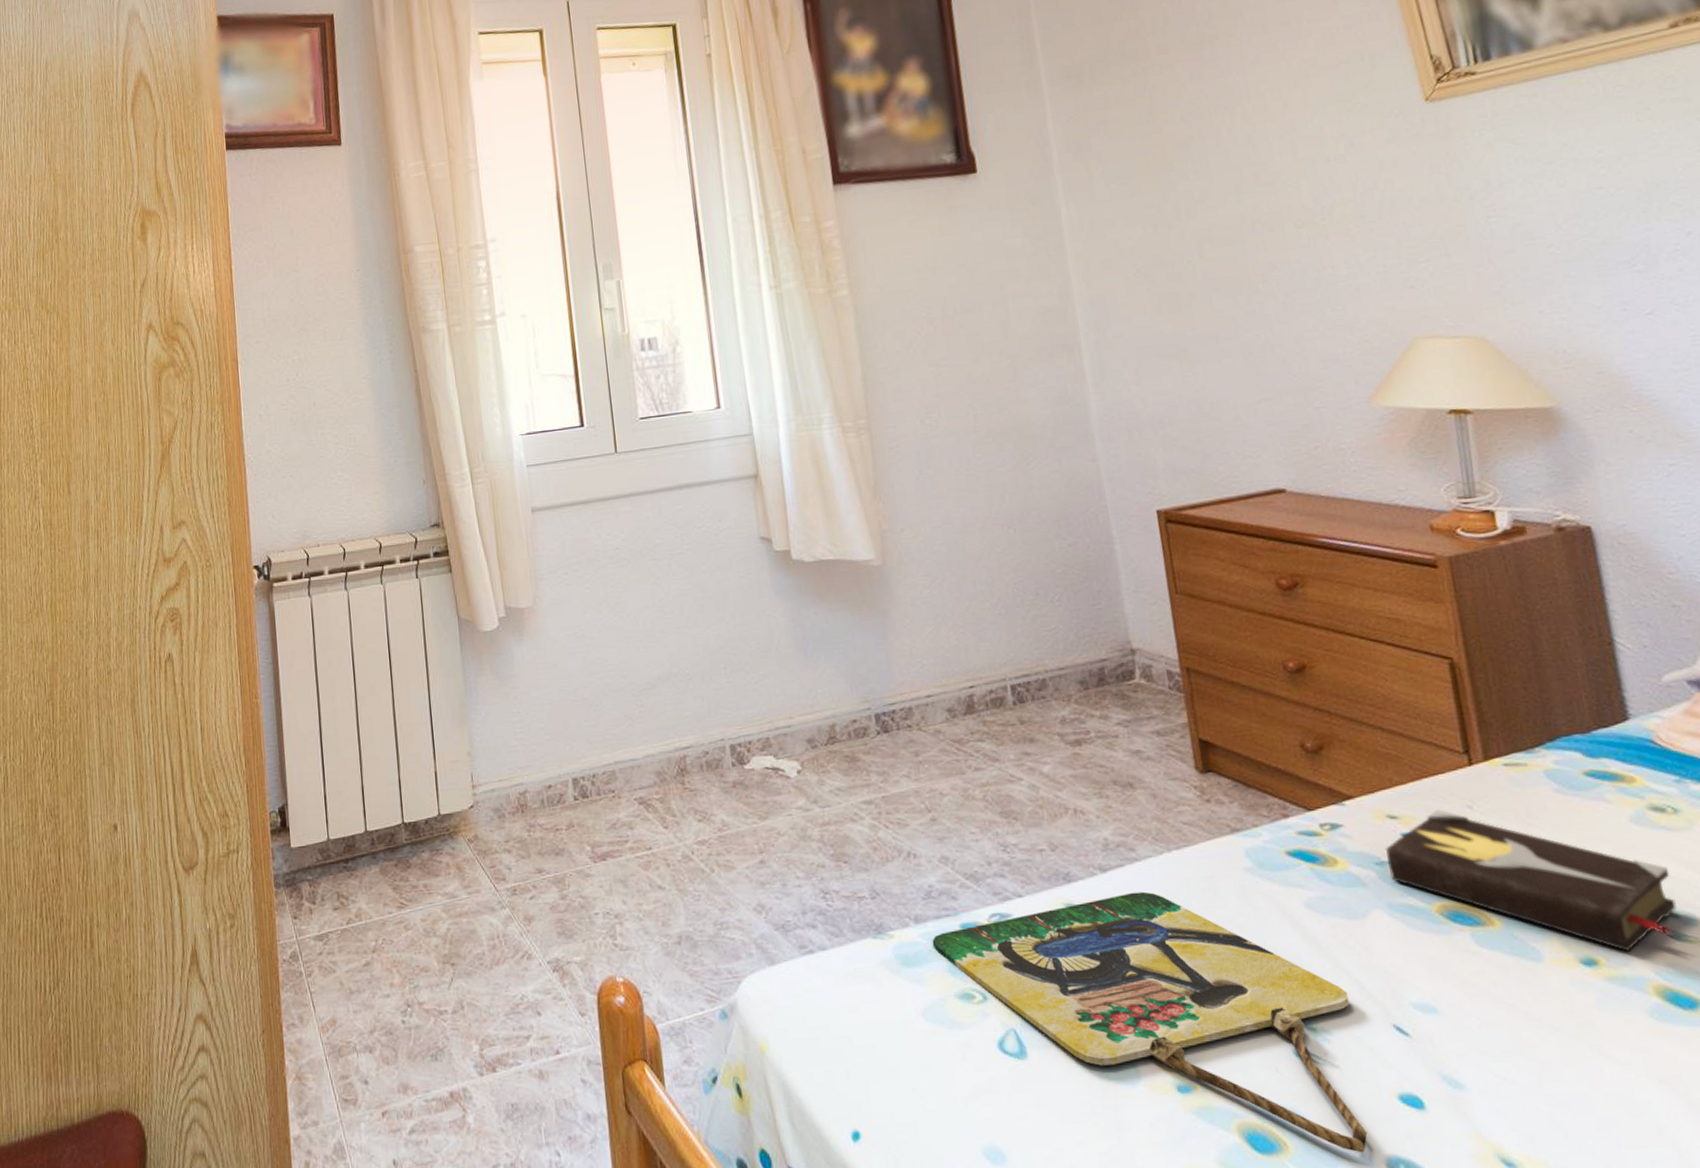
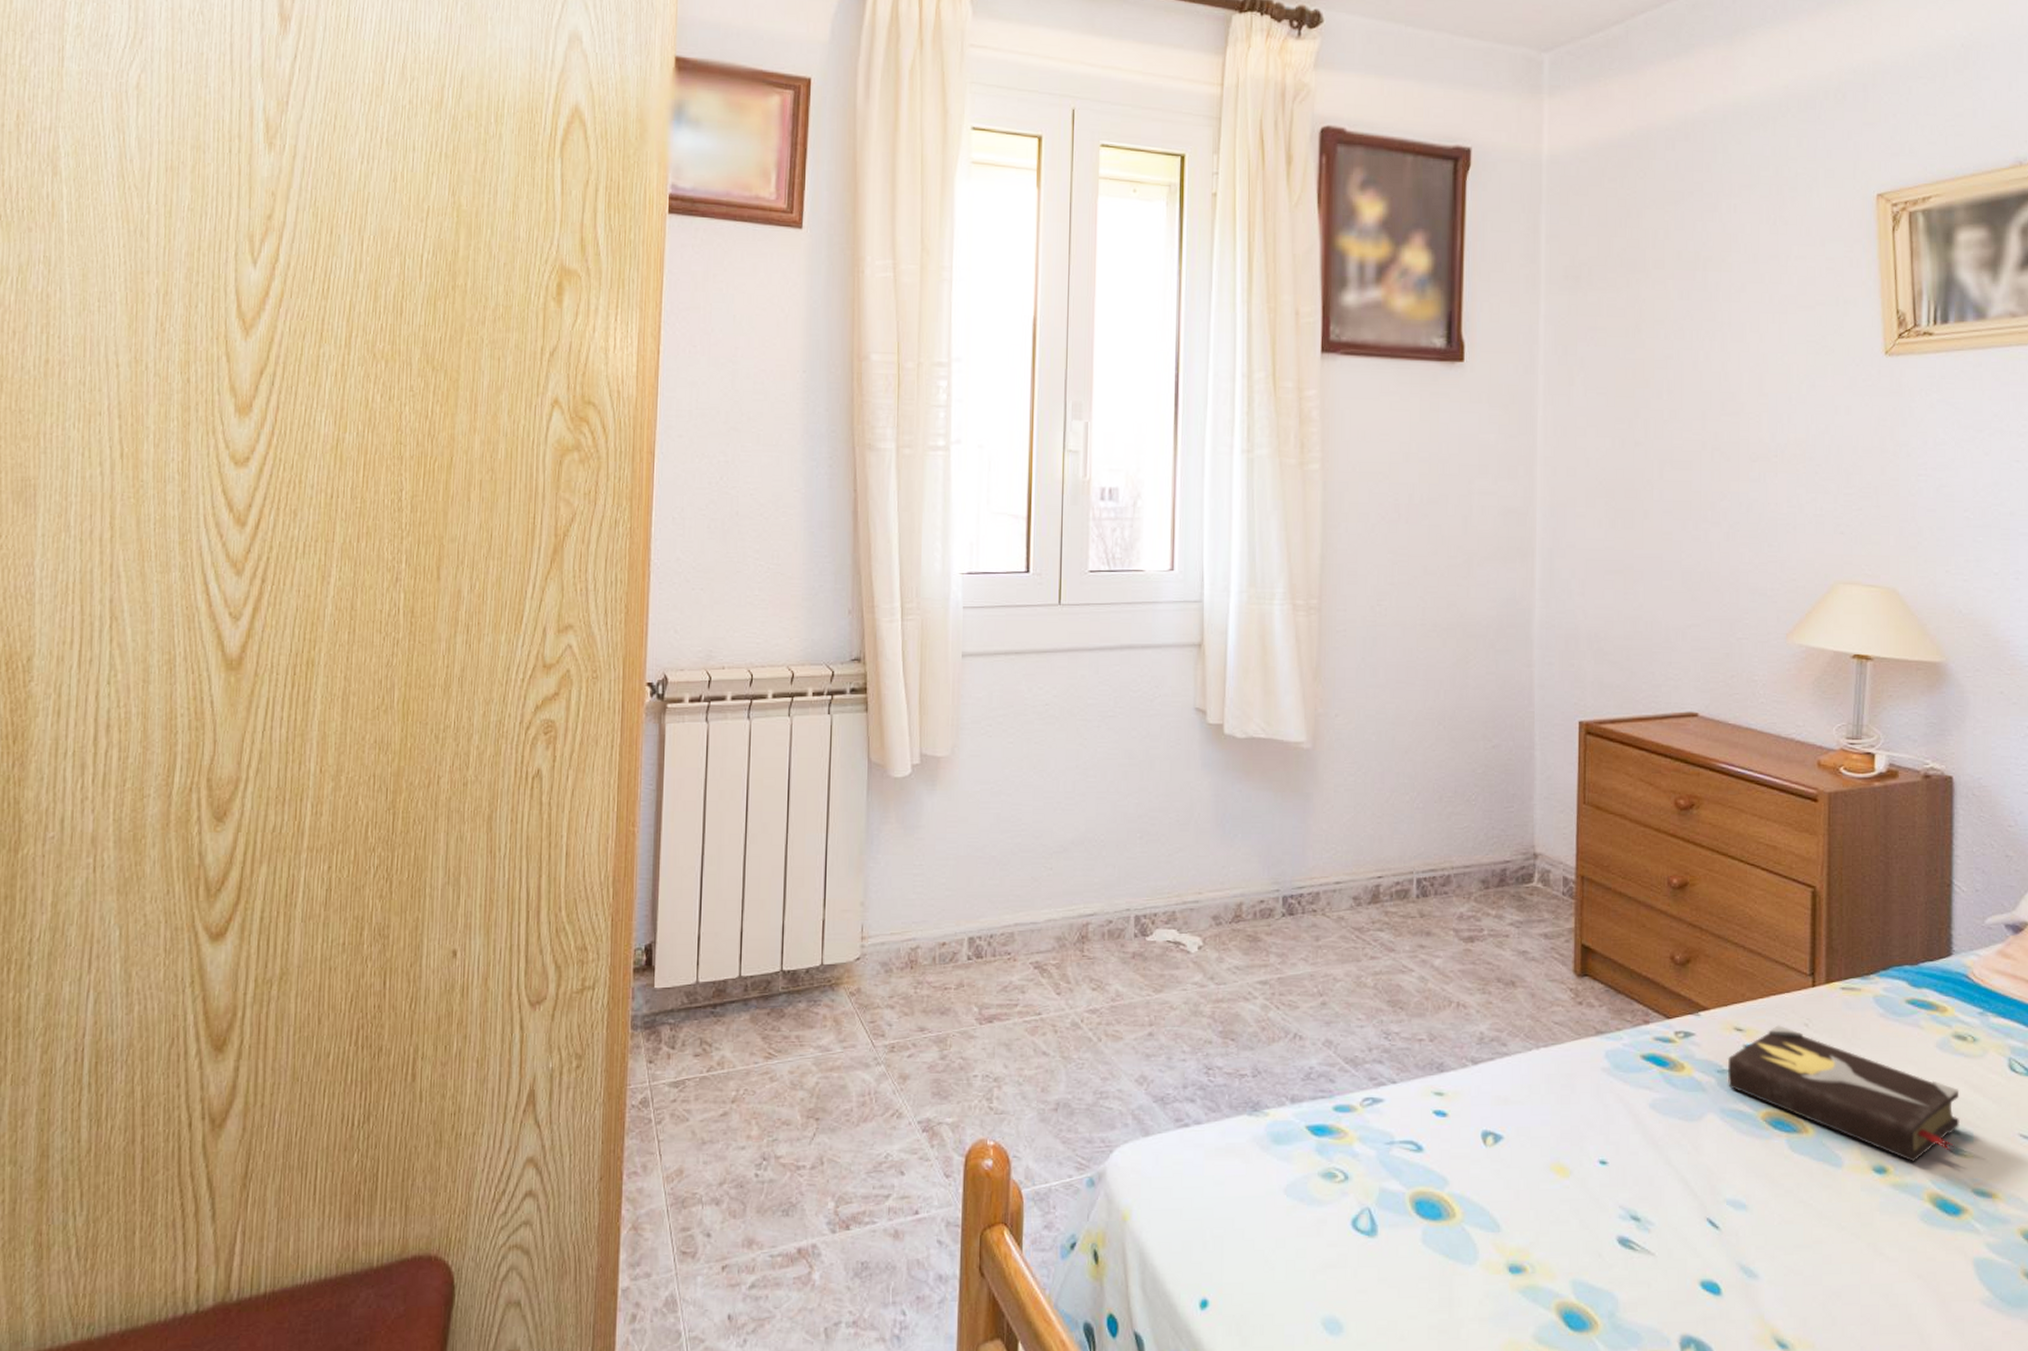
home sign: present [932,891,1368,1153] -> none [1304,1085,1673,1333]

